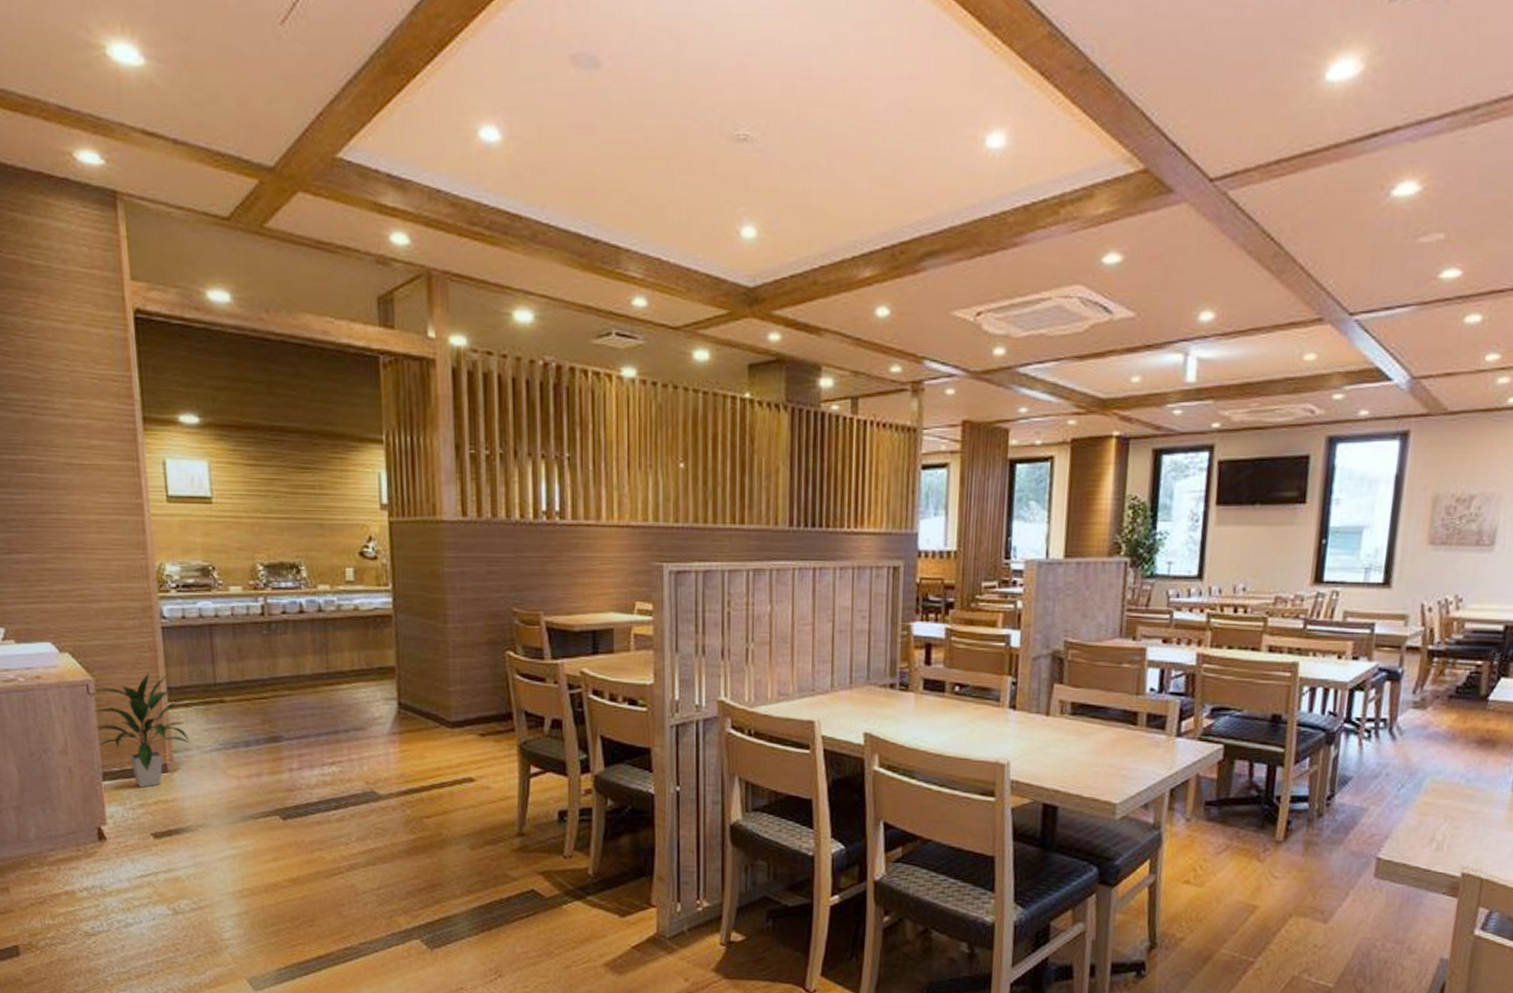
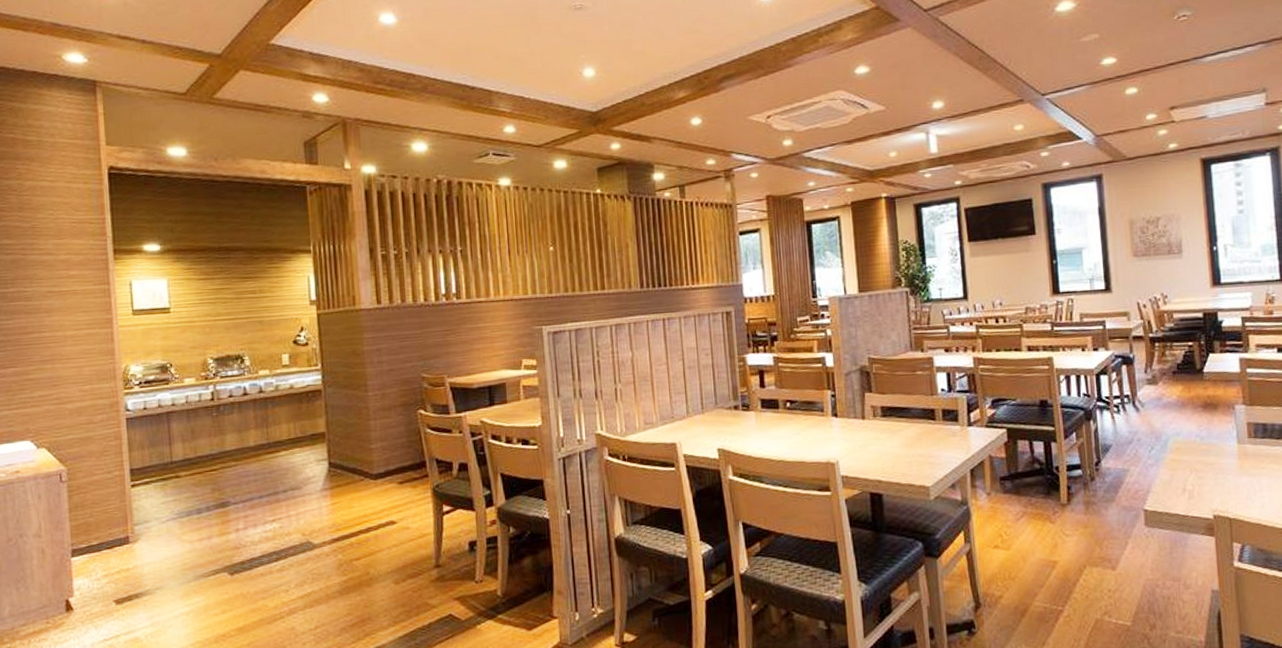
indoor plant: present [94,672,192,787] -> none [66,456,151,560]

